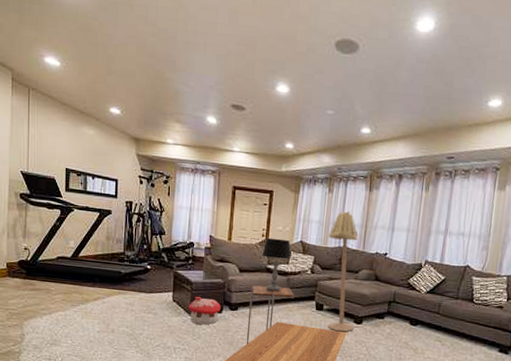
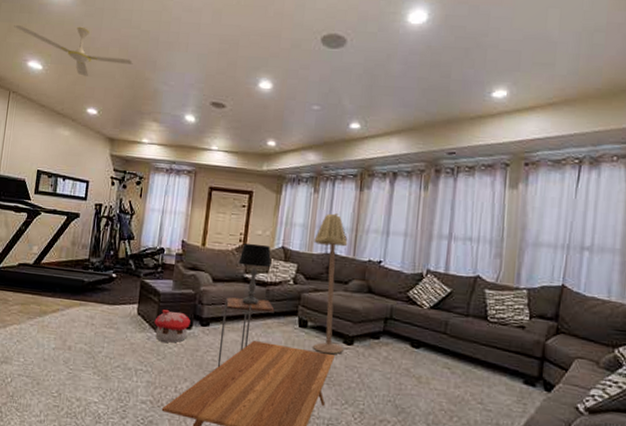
ceiling fan: none [25,17,153,75] -> present [14,25,133,77]

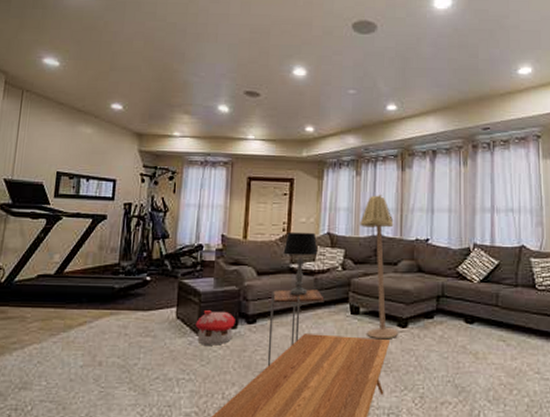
ceiling fan: present [14,25,133,77] -> none [26,21,160,71]

